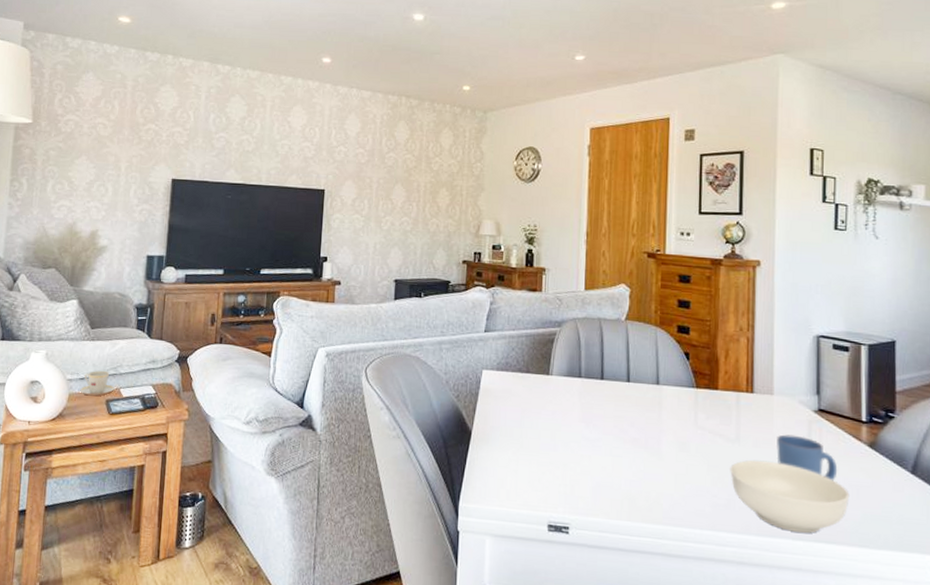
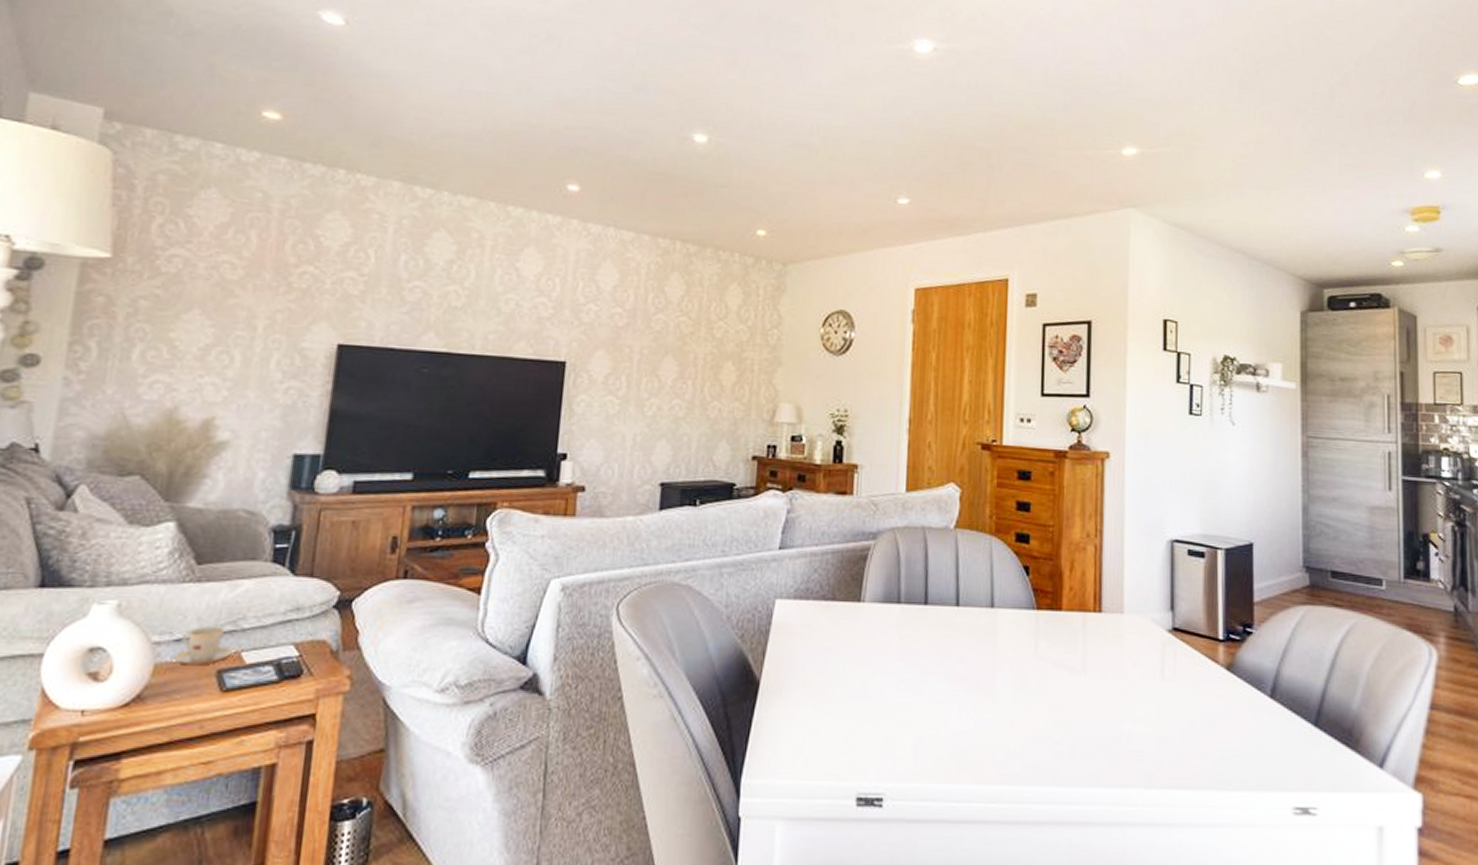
bowl: present [730,460,850,533] -> none [1075,694,1206,779]
mug: present [776,434,838,481] -> none [1127,661,1194,713]

